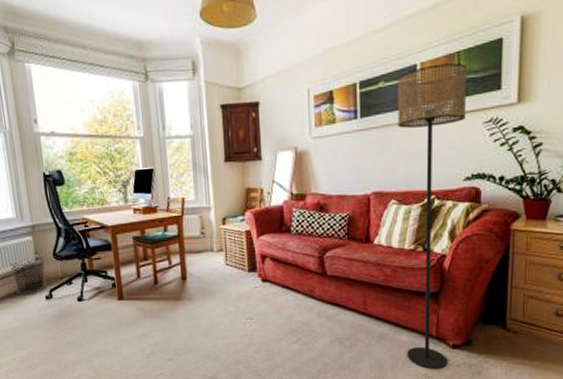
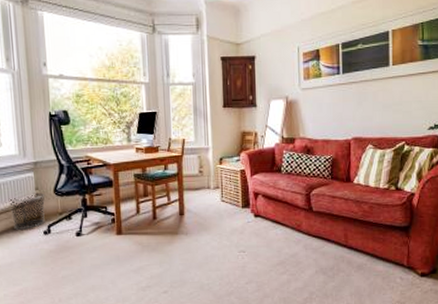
floor lamp: present [398,62,466,370] -> none [373,32,429,297]

